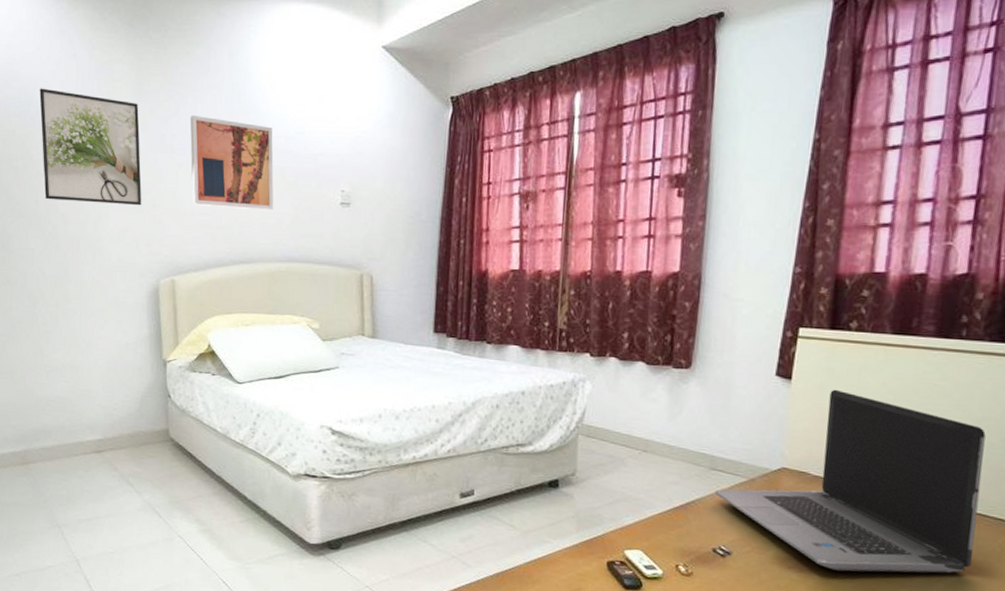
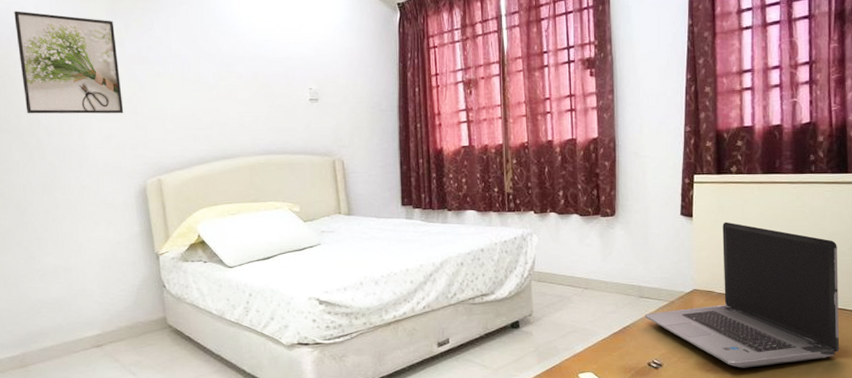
wall art: present [190,116,274,211] -> none [164,29,249,111]

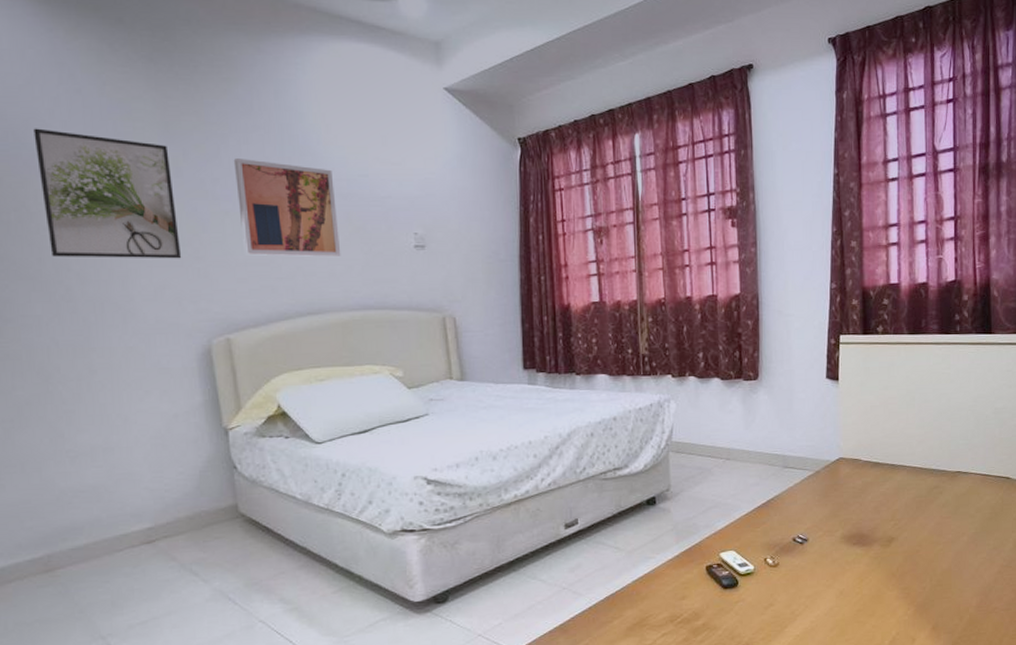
wall art: none [164,29,249,111] -> present [233,159,341,258]
laptop computer: present [644,221,840,368] -> none [789,385,984,540]

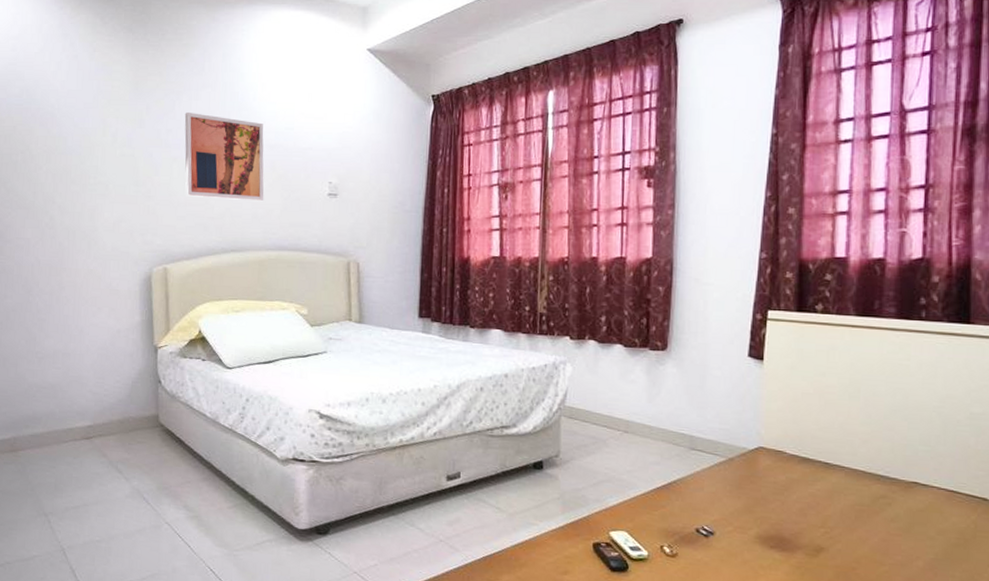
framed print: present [33,128,182,259] -> none [41,87,137,197]

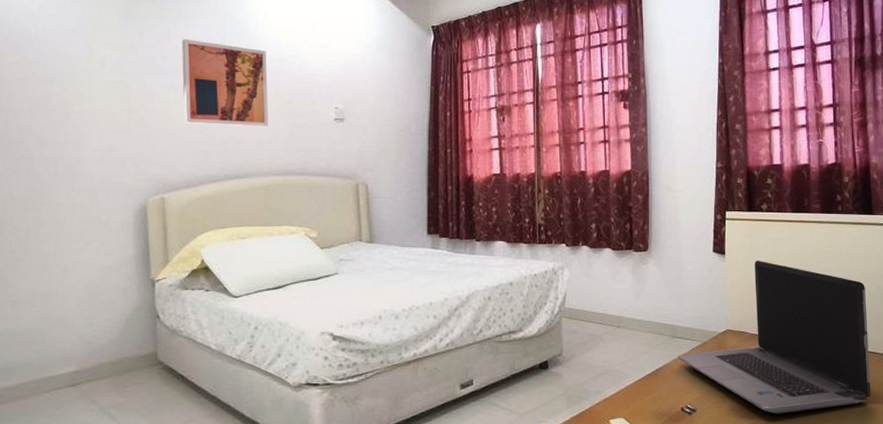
laptop computer: none [695,369,951,551] -> present [677,260,871,414]

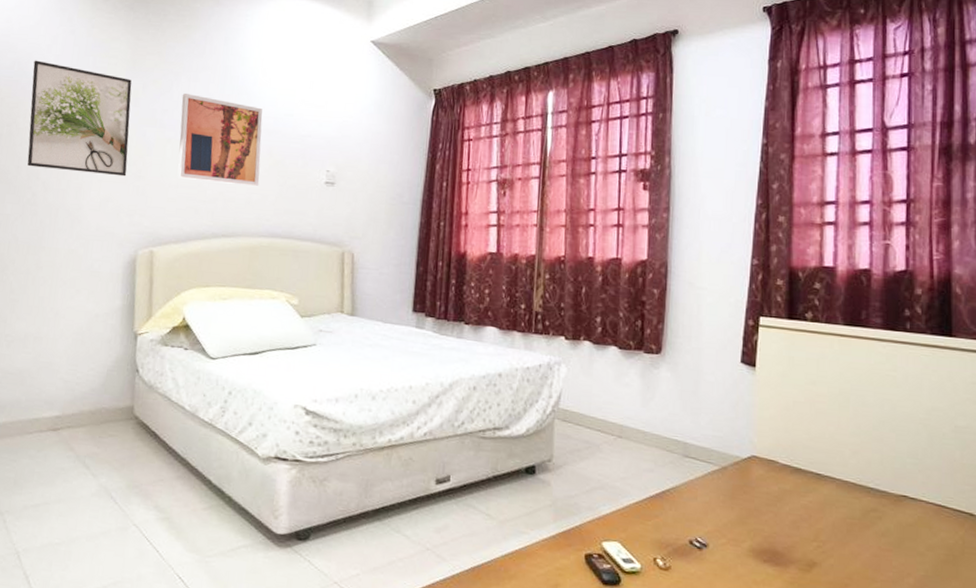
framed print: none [14,10,129,125] -> present [27,60,132,177]
laptop computer: present [677,260,871,414] -> none [689,377,938,568]

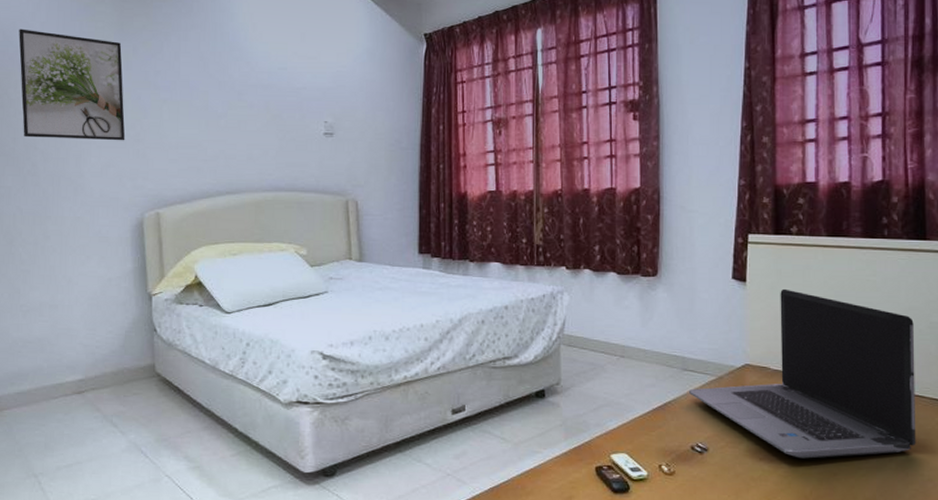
wall art: present [178,94,263,187] -> none [173,54,259,143]
laptop computer: none [689,377,938,568] -> present [688,288,916,459]

